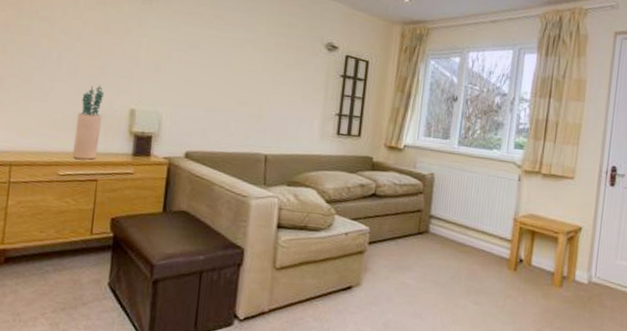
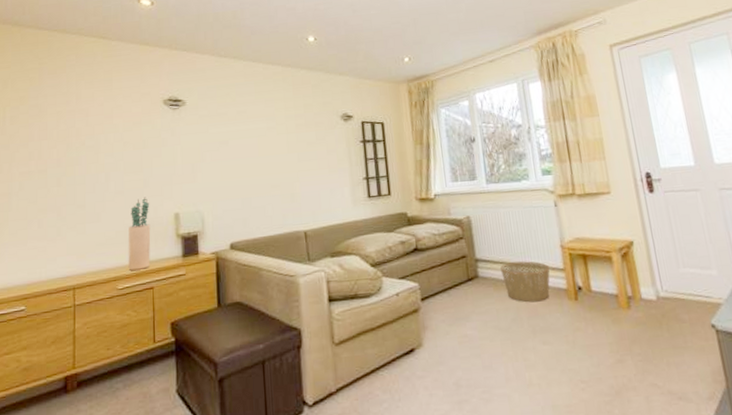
basket: none [451,224,499,266] -> present [500,261,550,303]

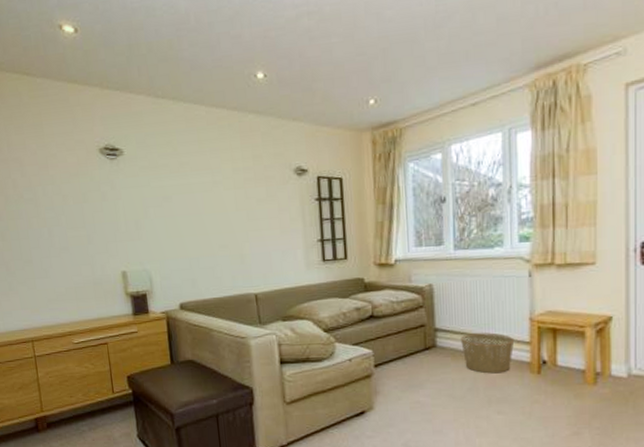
vase: present [128,197,151,271] -> none [77,254,103,327]

